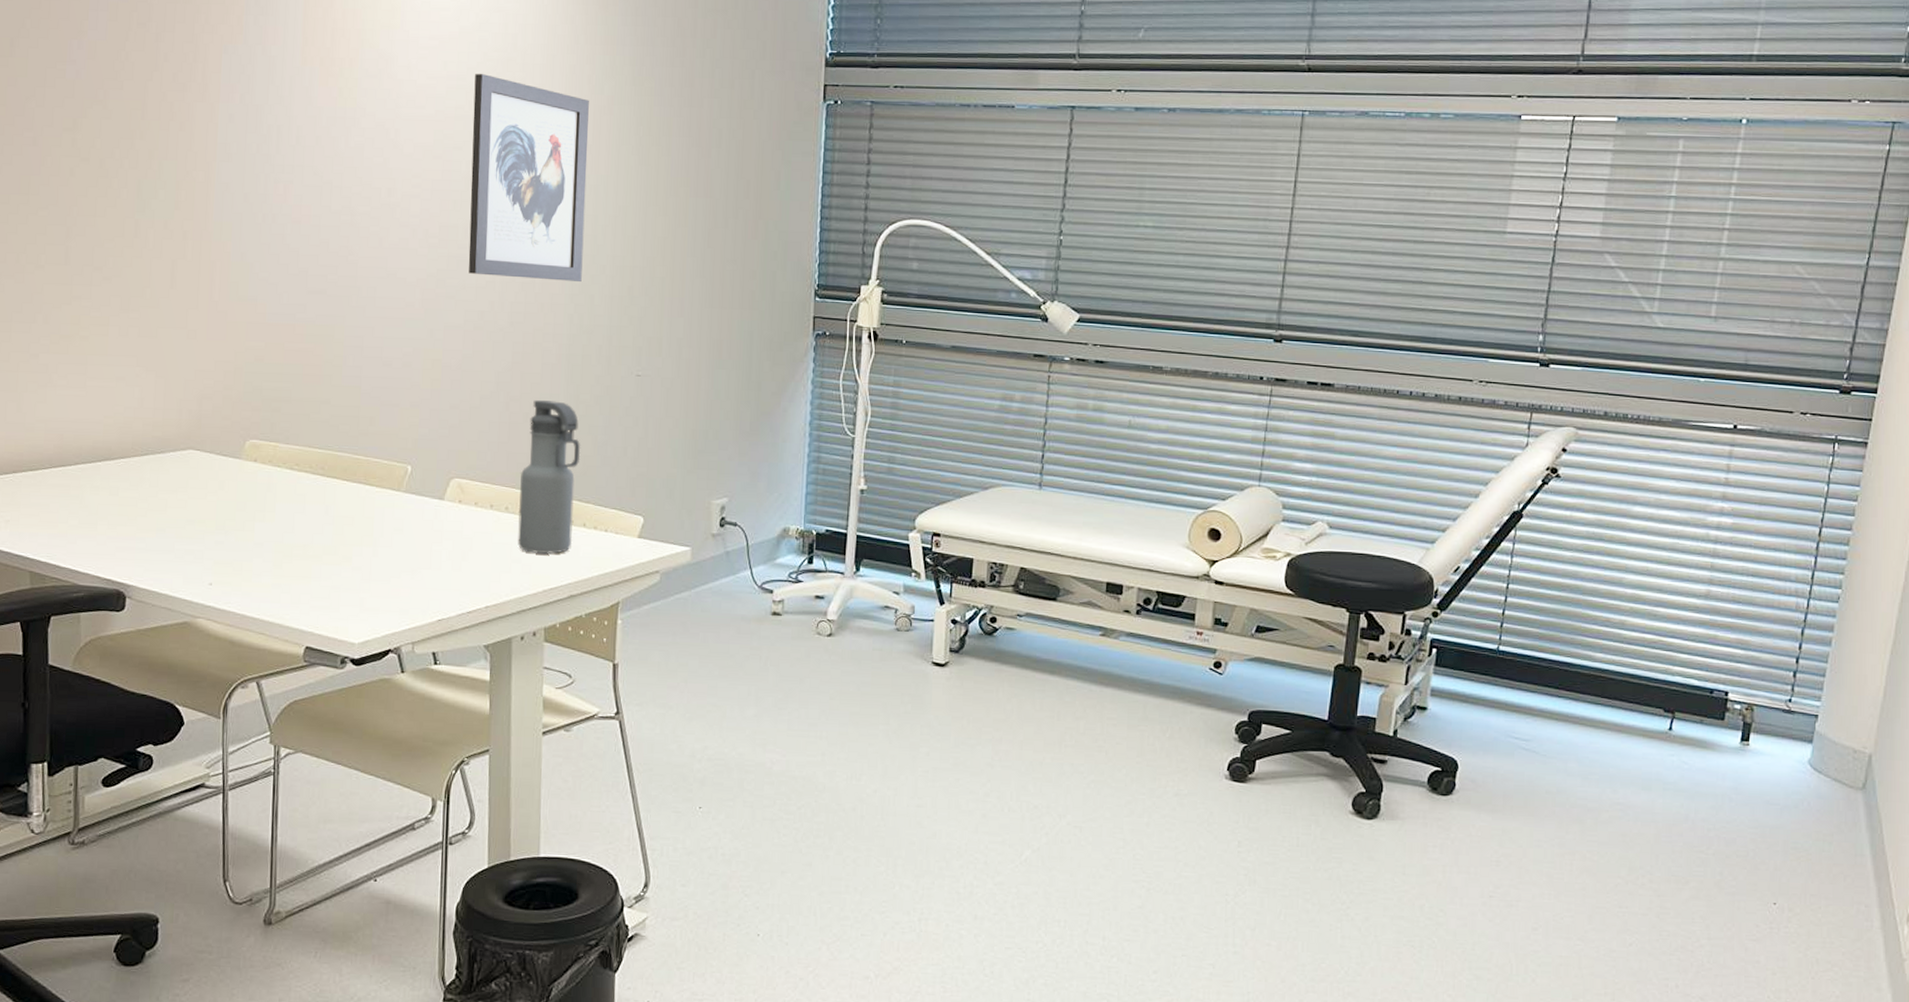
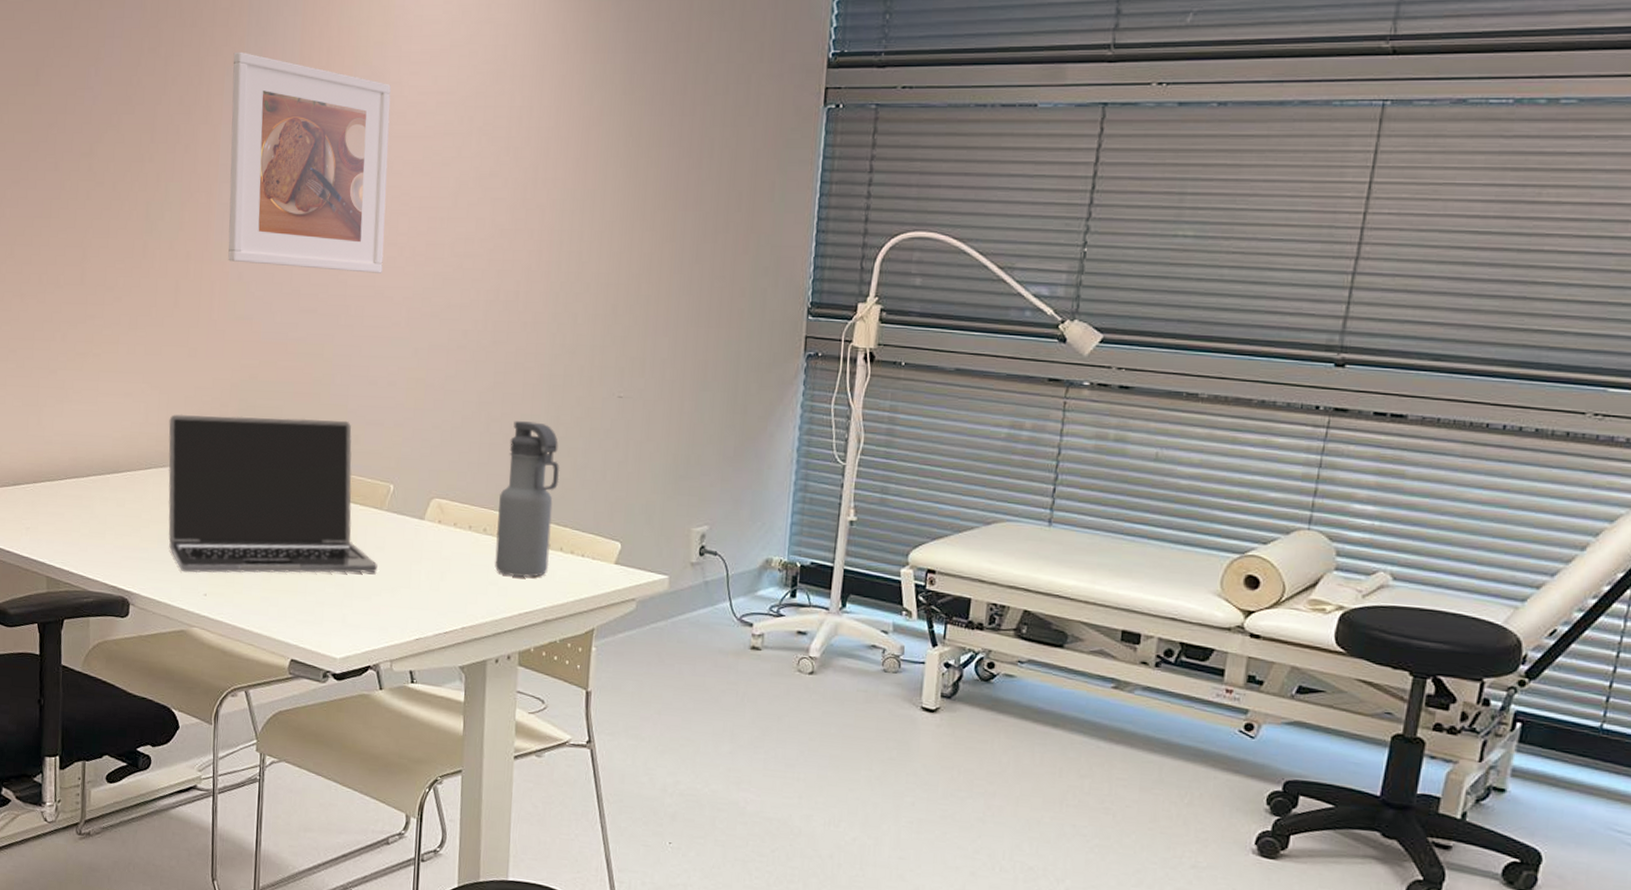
laptop: none [167,398,396,562] -> present [168,414,378,574]
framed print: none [229,30,399,255] -> present [228,51,391,273]
wall art: present [468,73,589,281] -> none [453,87,578,300]

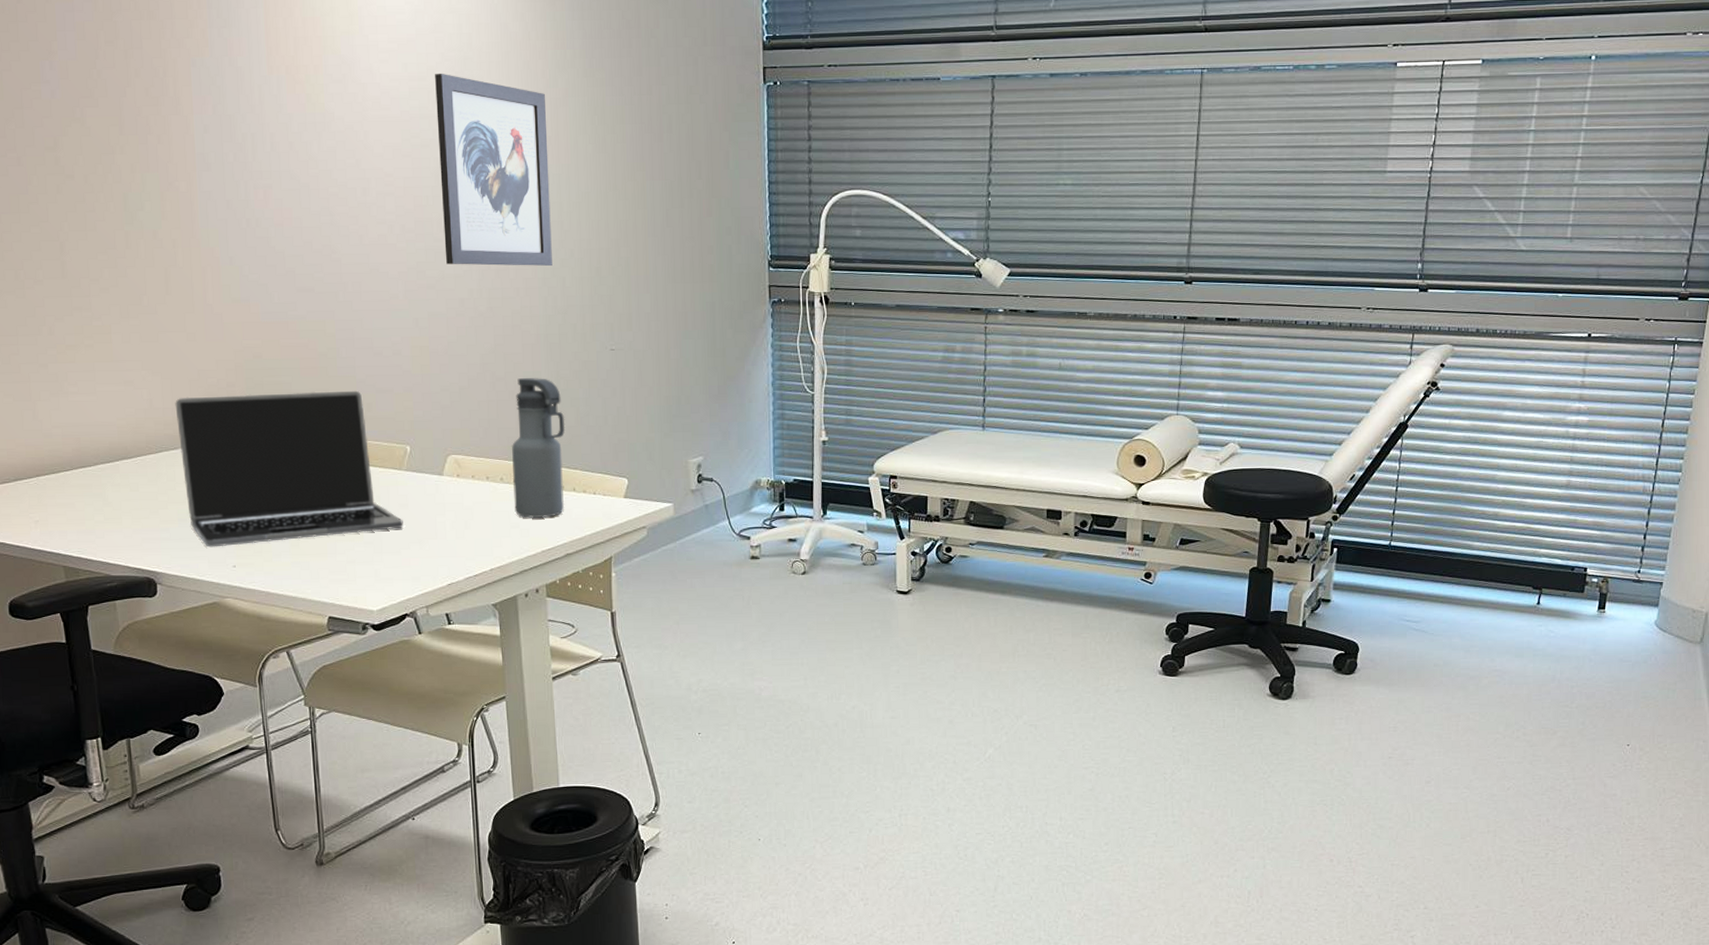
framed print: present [228,51,391,273] -> none [197,43,375,251]
wall art: none [453,87,578,300] -> present [435,73,552,266]

